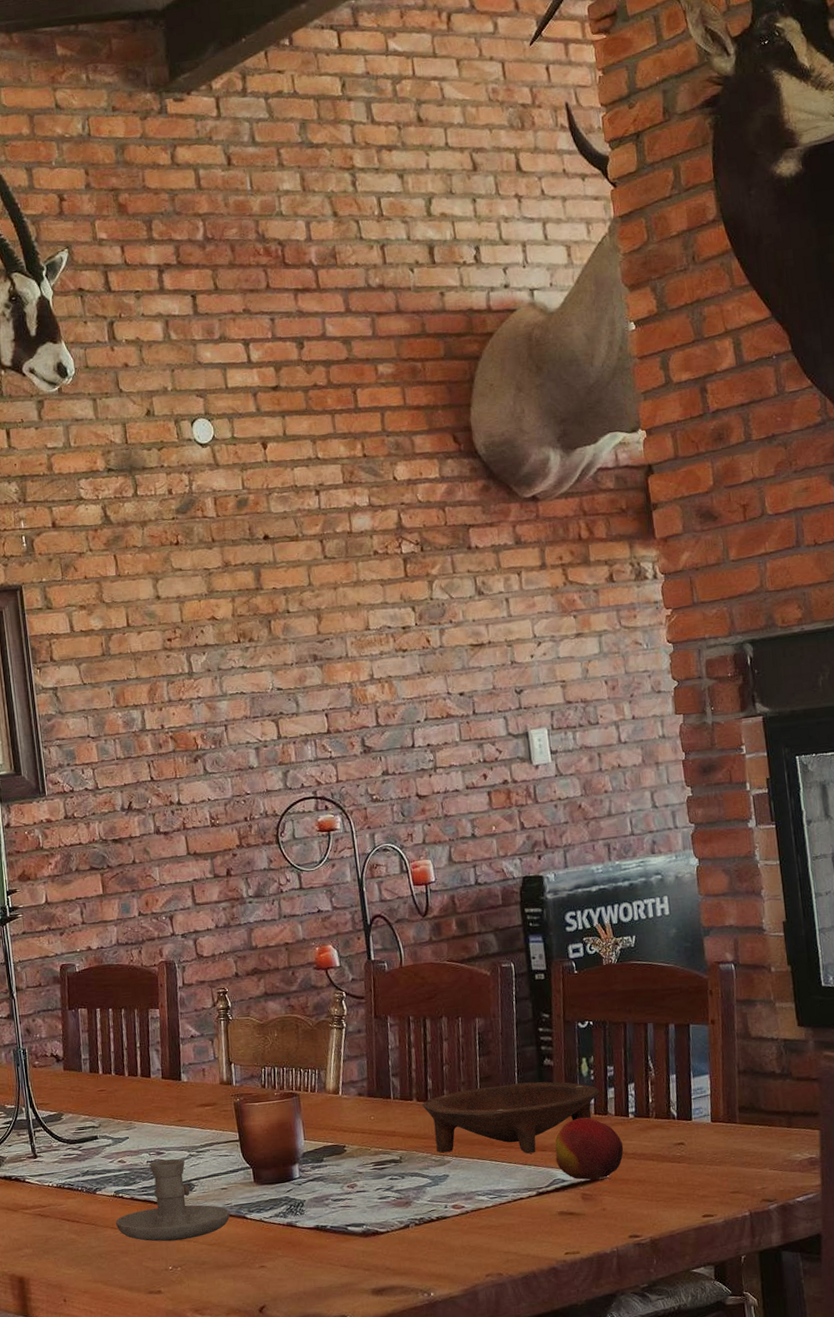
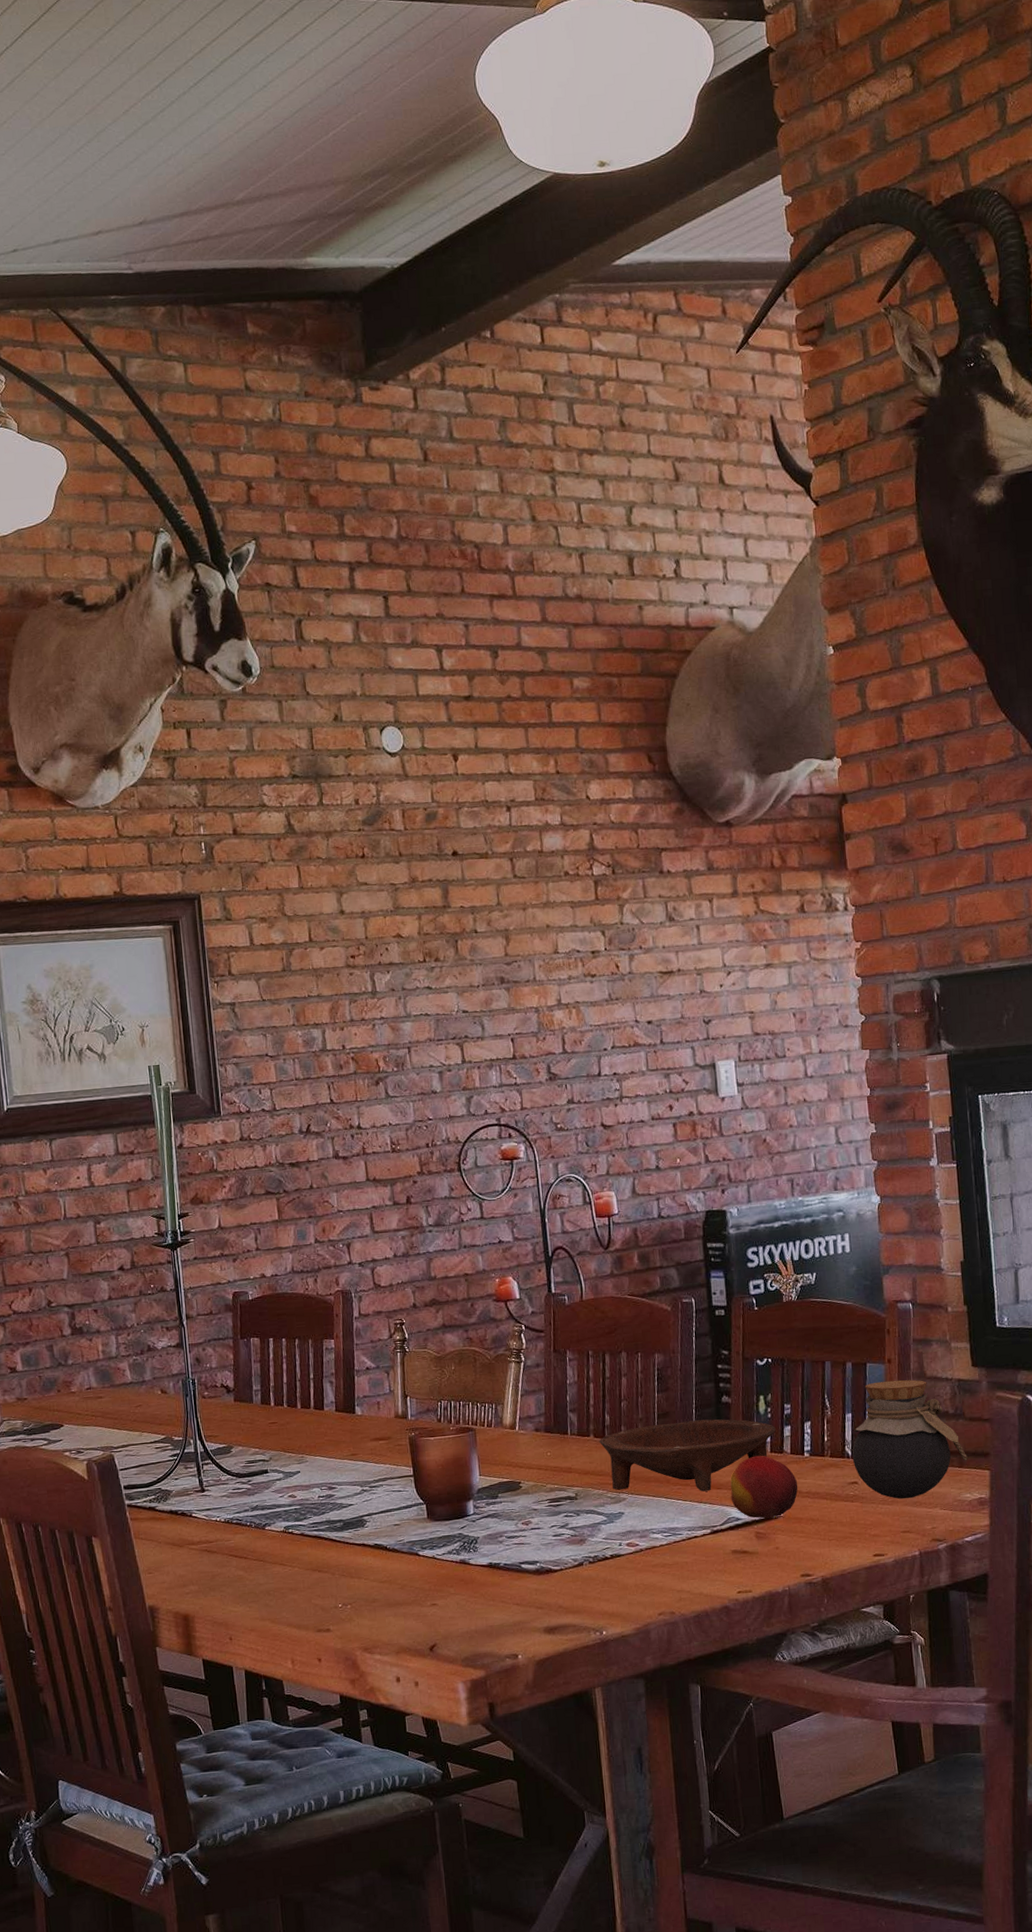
candle holder: present [115,1158,230,1242] -> none [284,1493,403,1579]
jar: none [677,1040,796,1160] -> present [852,1379,968,1499]

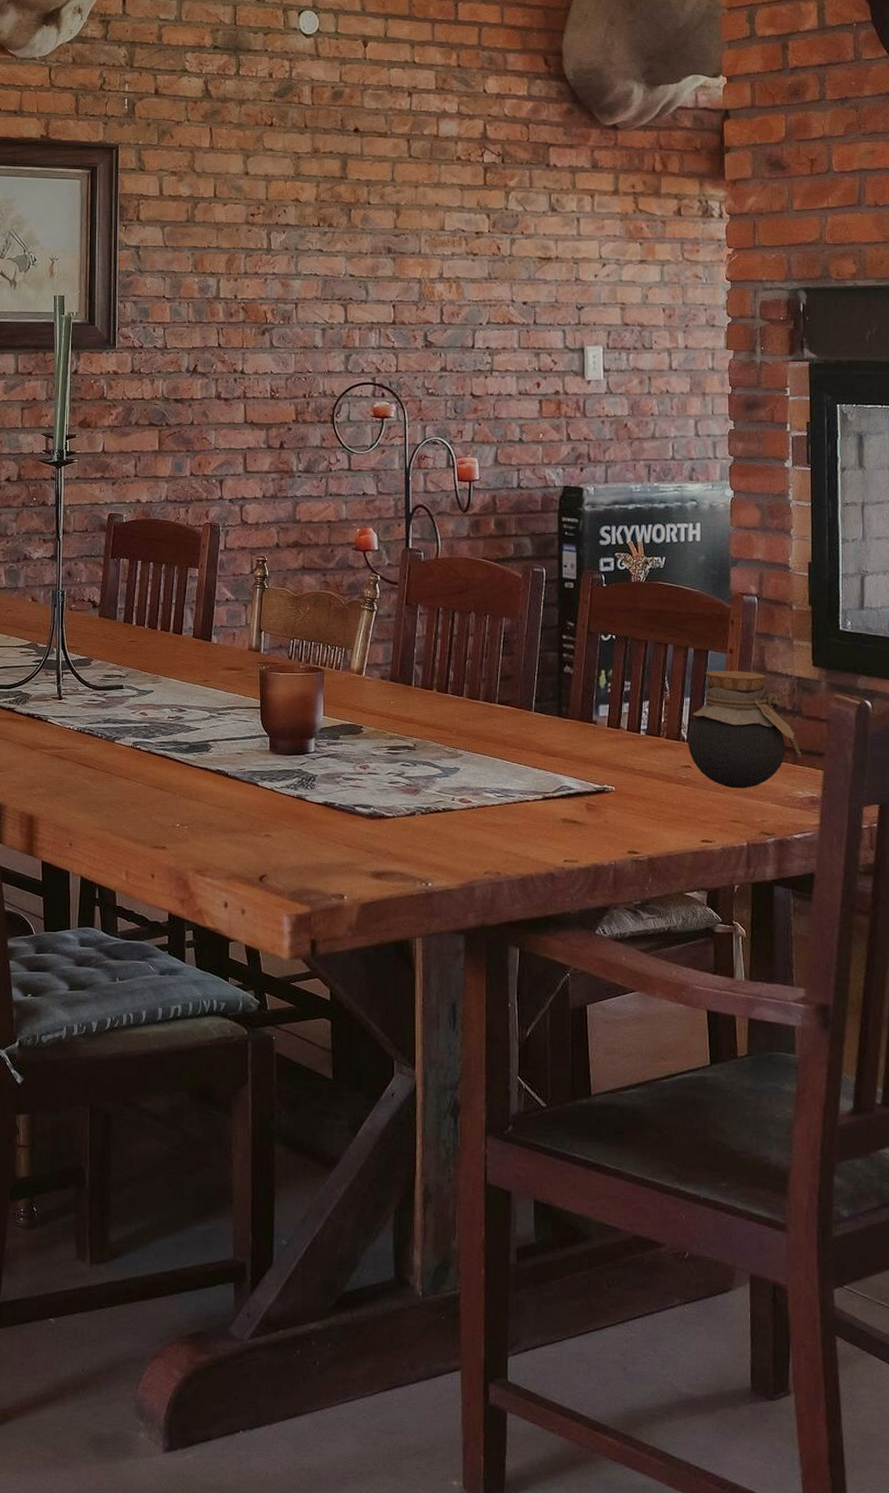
bowl: present [599,1419,776,1492] -> none [441,686,614,757]
fruit: present [730,1455,798,1519] -> none [565,728,632,792]

